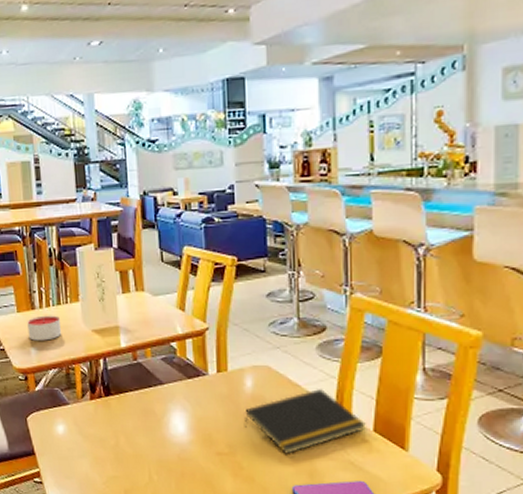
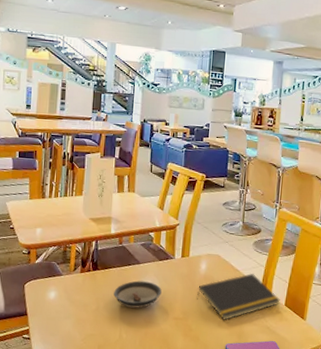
candle: present [27,315,62,341] -> none [36,203,65,224]
saucer: none [135,406,196,442] -> present [114,280,162,308]

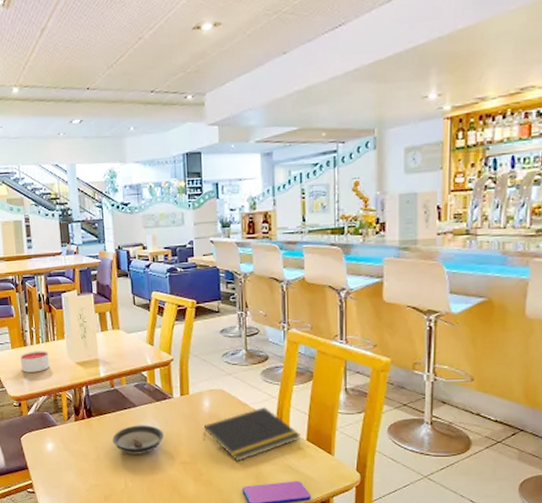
candle: none [36,203,65,224] -> present [20,351,50,373]

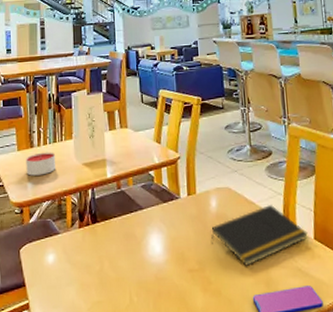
saucer: present [112,425,164,454] -> none [118,229,171,264]

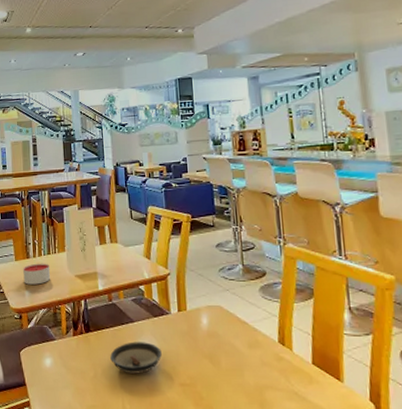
saucer: none [118,229,171,264] -> present [110,342,162,374]
notepad: present [211,205,308,266] -> none [202,326,305,385]

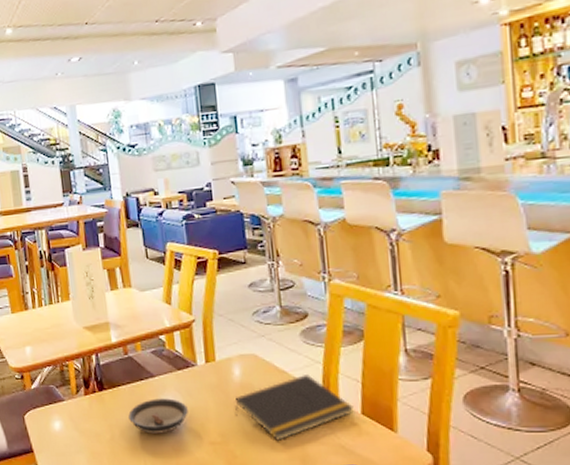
candle: present [23,263,51,285] -> none [21,314,55,340]
notepad: none [202,326,305,385] -> present [235,375,354,441]

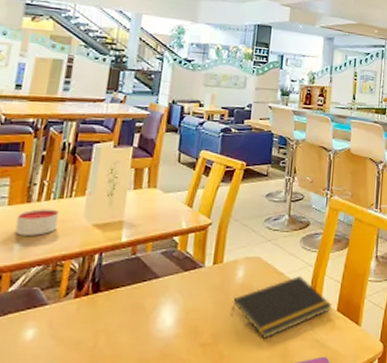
candle: none [21,314,55,340] -> present [15,209,59,236]
saucer: present [128,398,188,434] -> none [120,300,186,338]

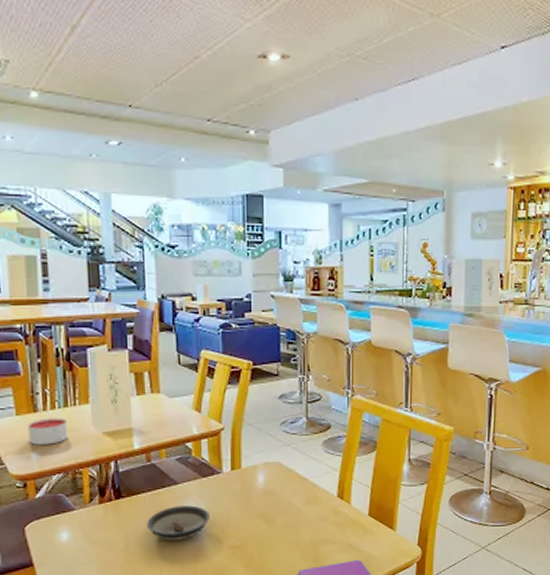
saucer: none [120,300,186,338] -> present [147,505,210,541]
notepad: present [231,276,332,339] -> none [256,481,362,542]

